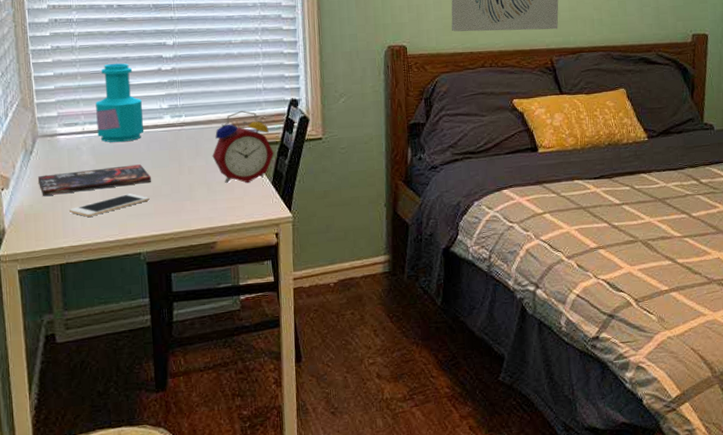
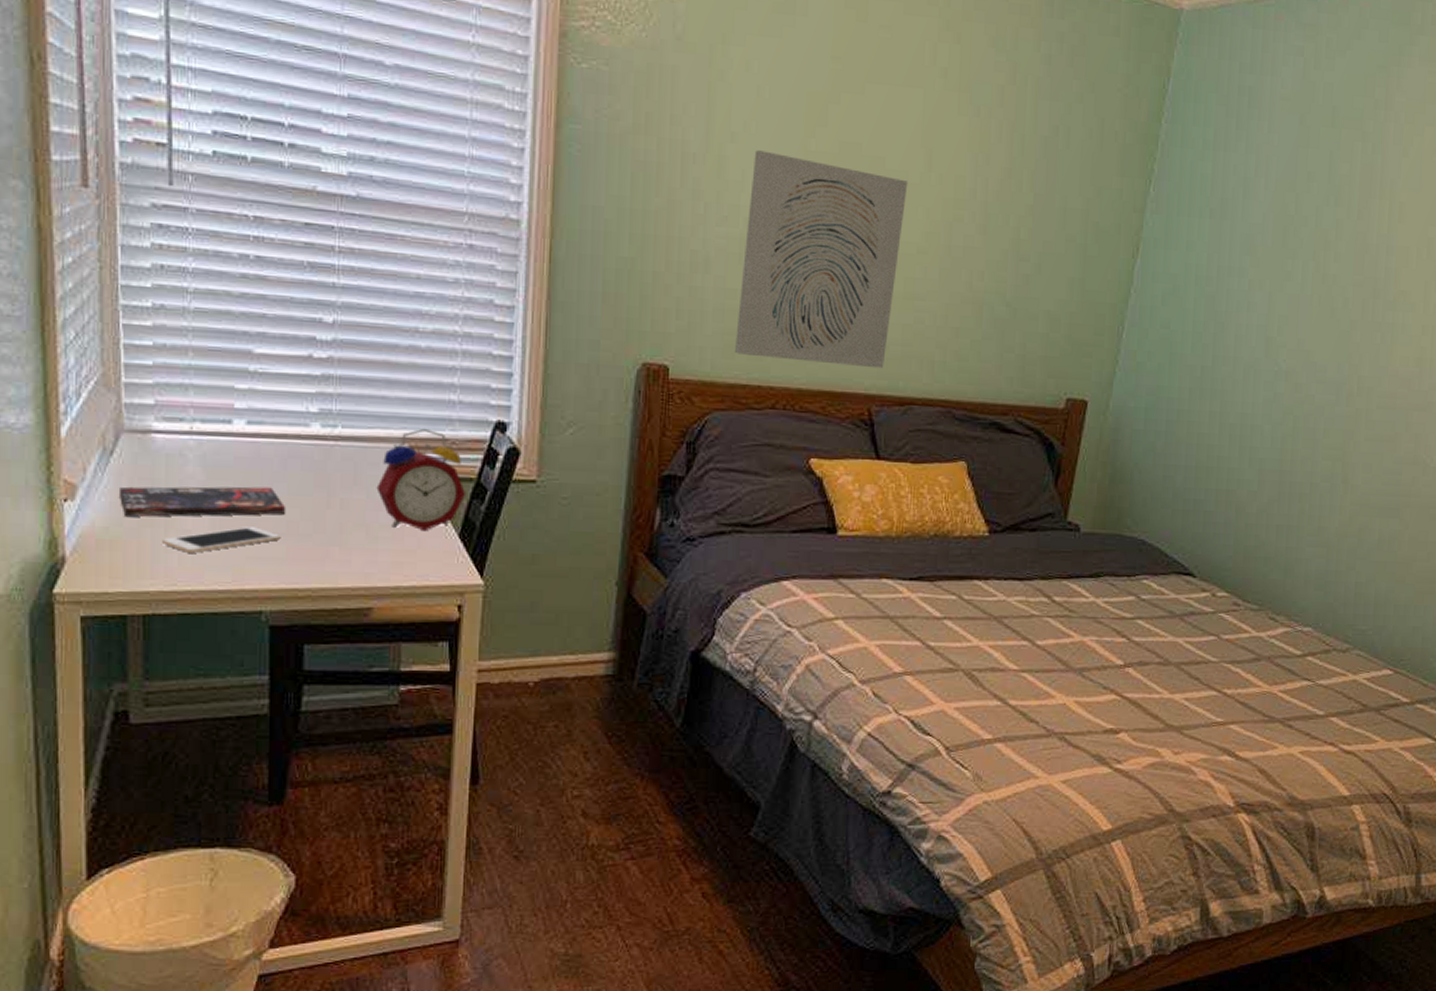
bottle: present [95,63,144,143] -> none [212,338,281,454]

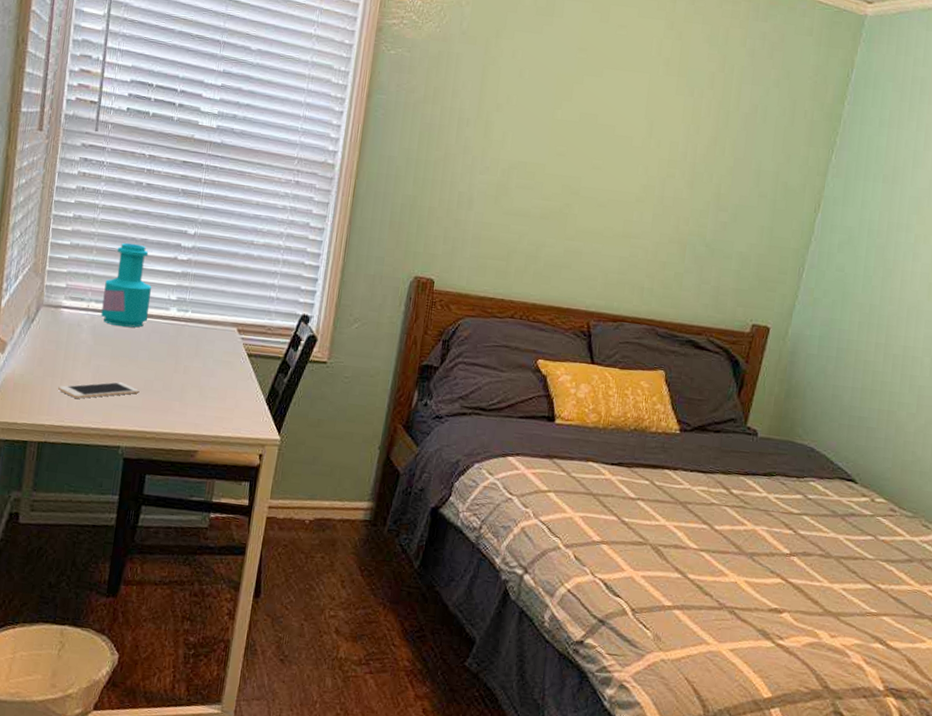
book: present [118,486,285,517] -> none [33,346,145,375]
bottle: none [212,338,281,454] -> present [101,242,151,328]
alarm clock: present [376,428,467,532] -> none [210,316,275,395]
wall art: present [735,150,908,369] -> none [486,118,632,291]

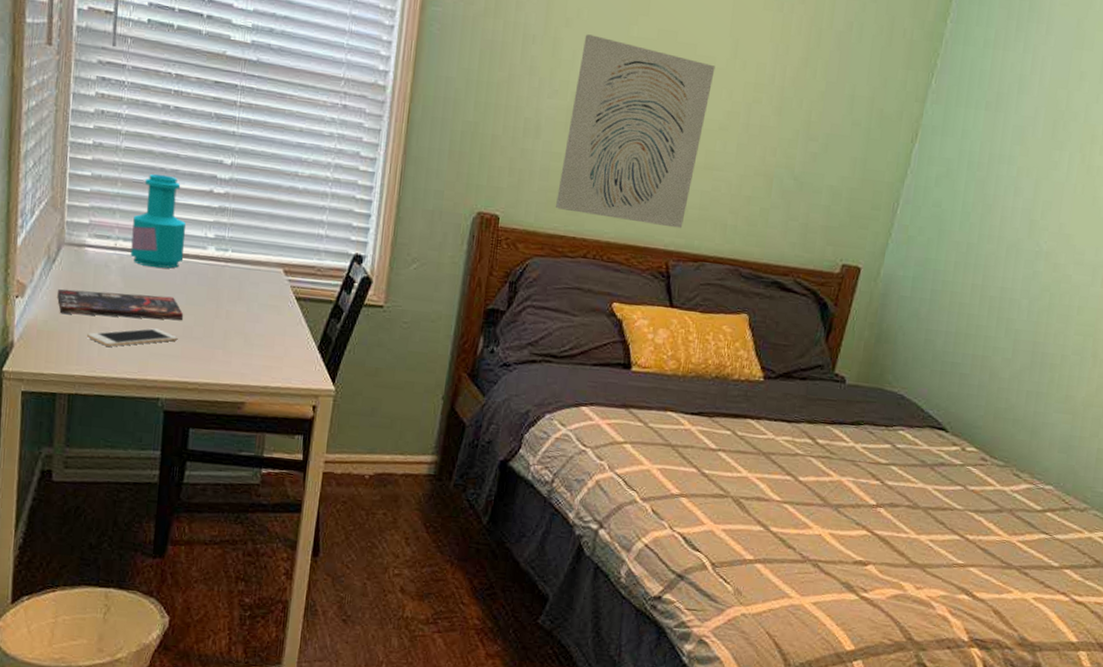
book: none [33,346,145,375] -> present [56,289,183,320]
wall art: none [486,118,632,291] -> present [556,34,715,229]

